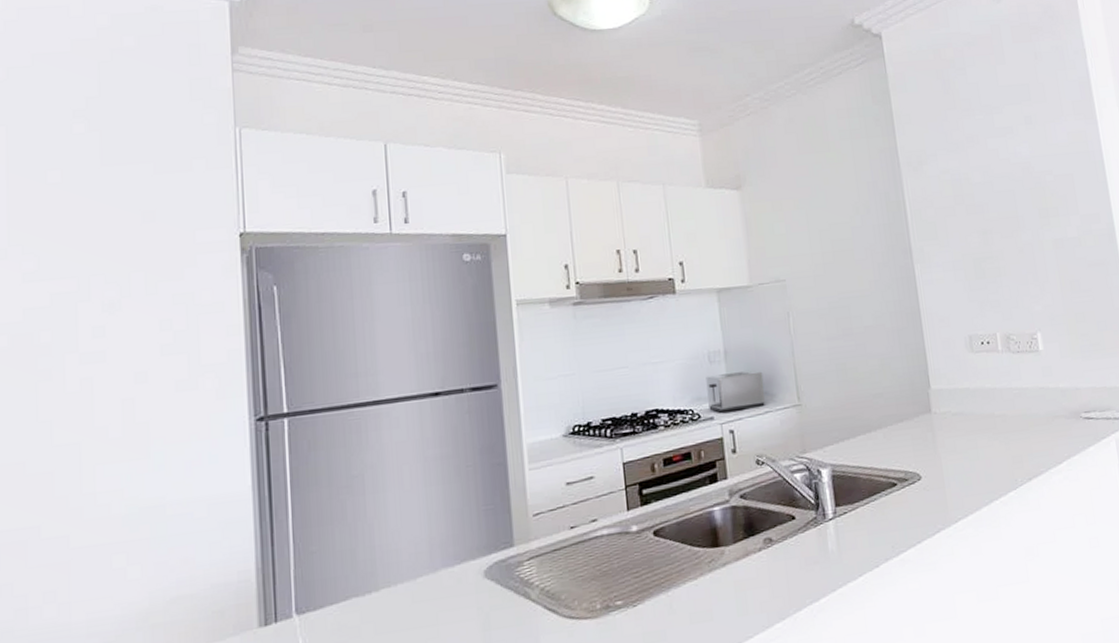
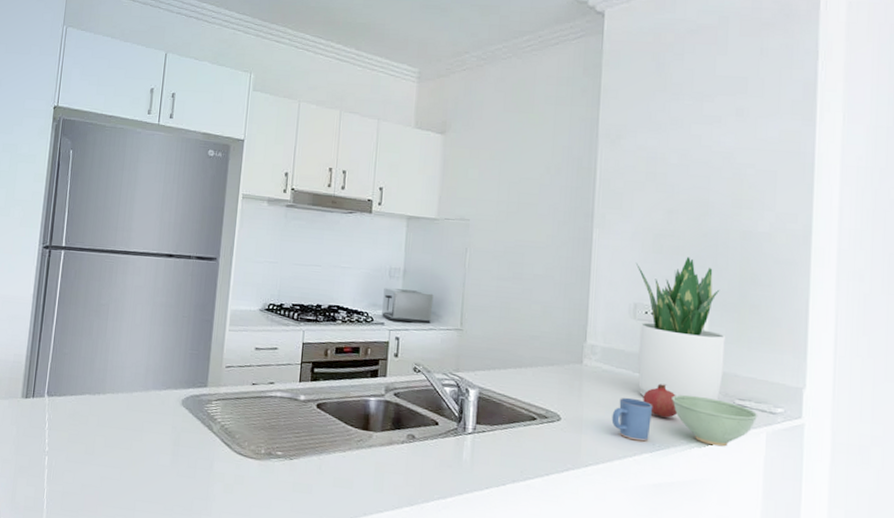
planter: none [962,276,1067,432] -> present [635,257,725,401]
mug: none [970,436,1011,482] -> present [611,397,653,442]
fruit: none [996,414,1031,450] -> present [643,383,677,418]
bowl: none [1023,417,1105,467] -> present [672,394,758,447]

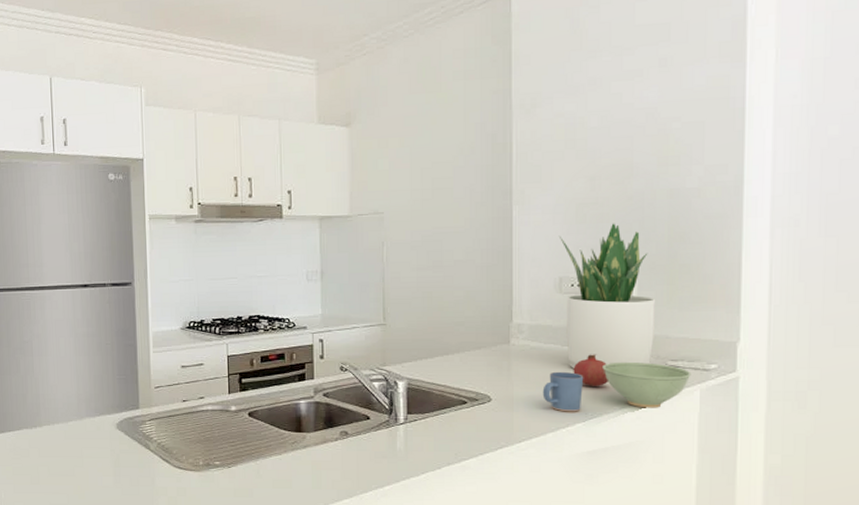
toaster: present [382,287,434,324] -> none [303,290,354,325]

